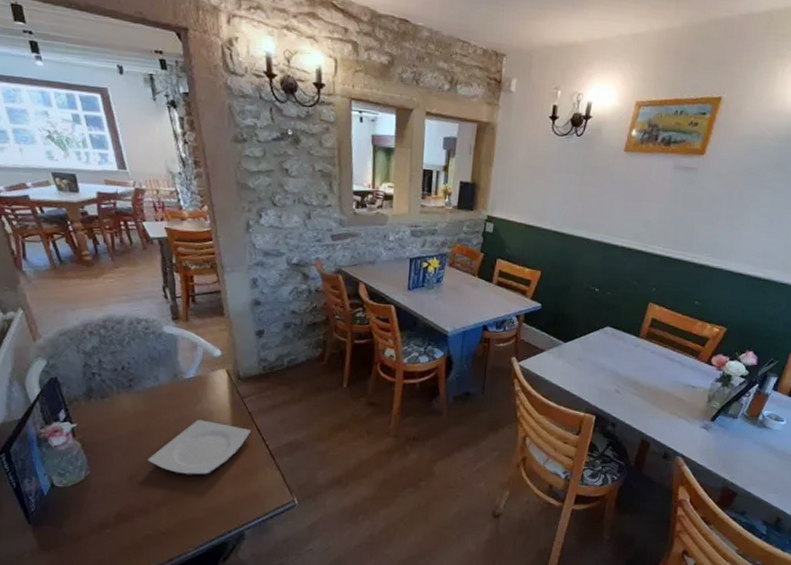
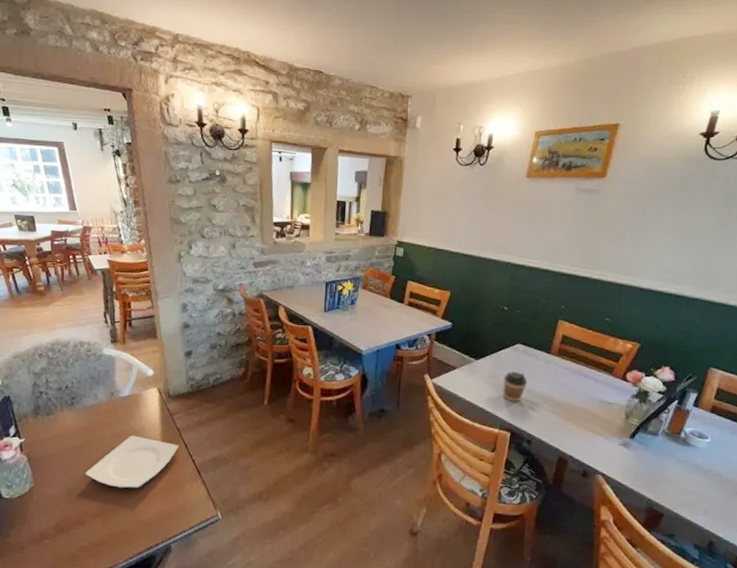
coffee cup: none [589,355,615,386] -> present [502,372,528,402]

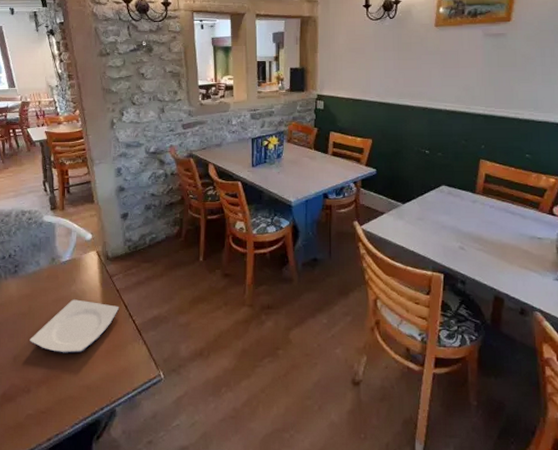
coffee cup: present [502,372,528,402] -> none [431,213,456,243]

